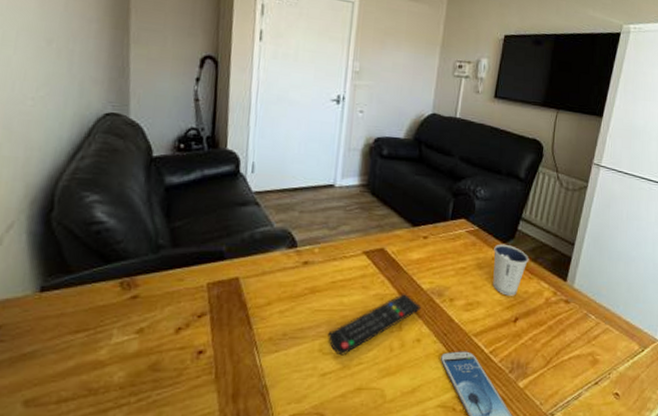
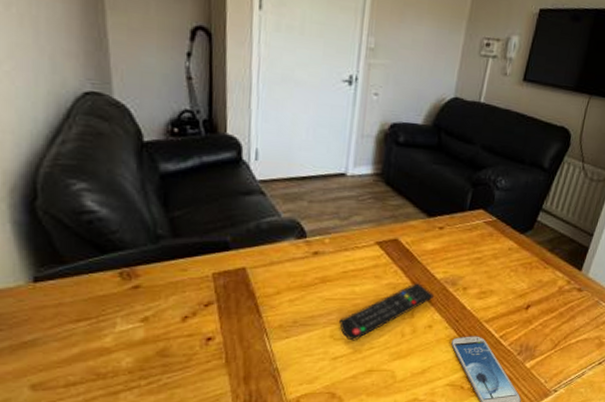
dixie cup: present [493,243,529,296] -> none [507,234,546,285]

